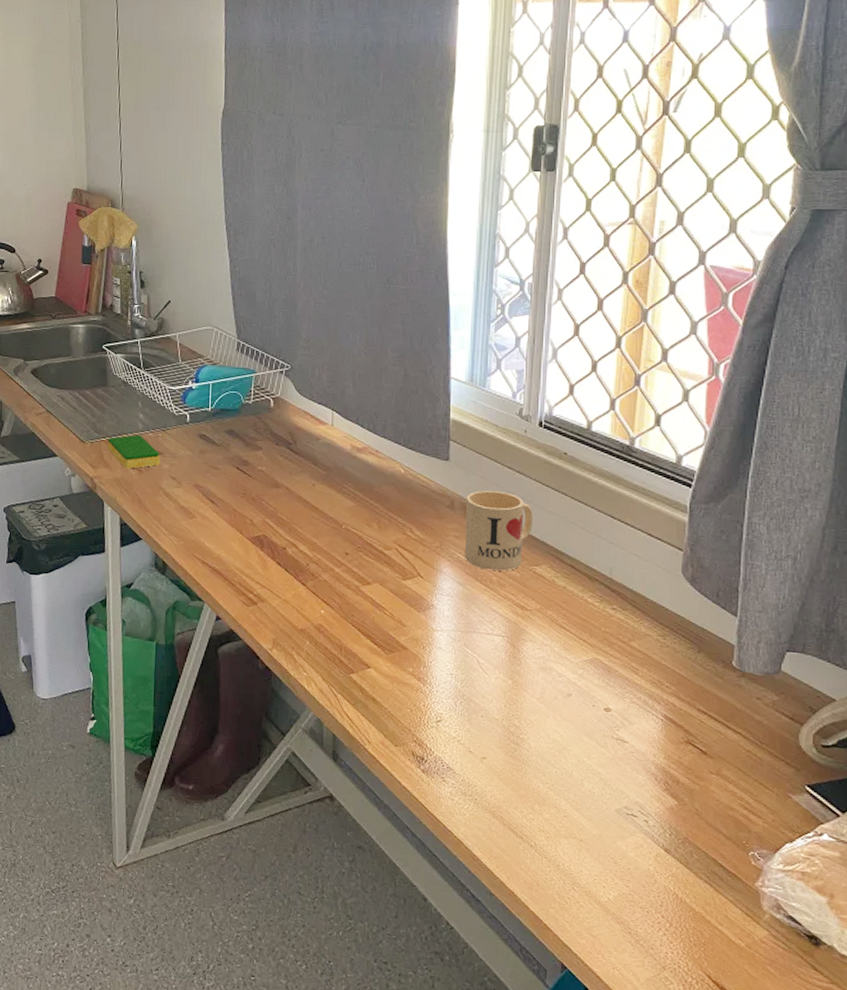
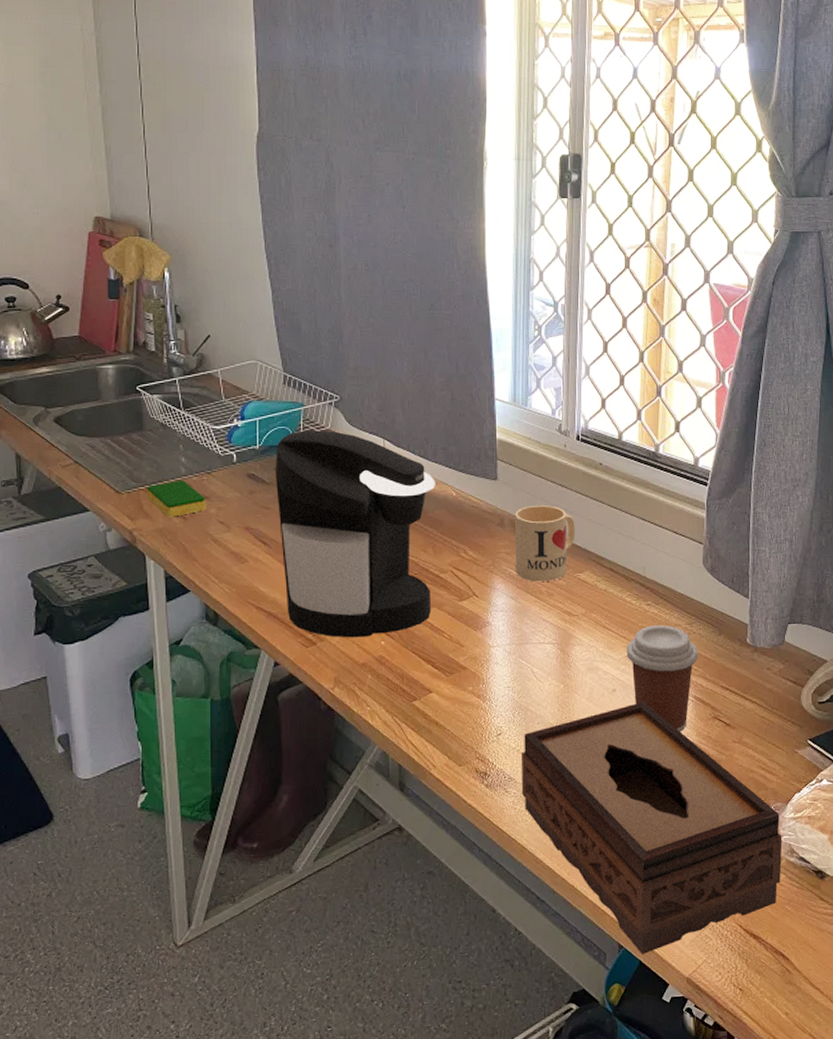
coffee maker: none [225,396,384,604] -> present [275,430,436,638]
tissue box: none [461,711,767,981] -> present [522,701,782,954]
coffee cup: none [585,631,672,752] -> present [626,625,699,732]

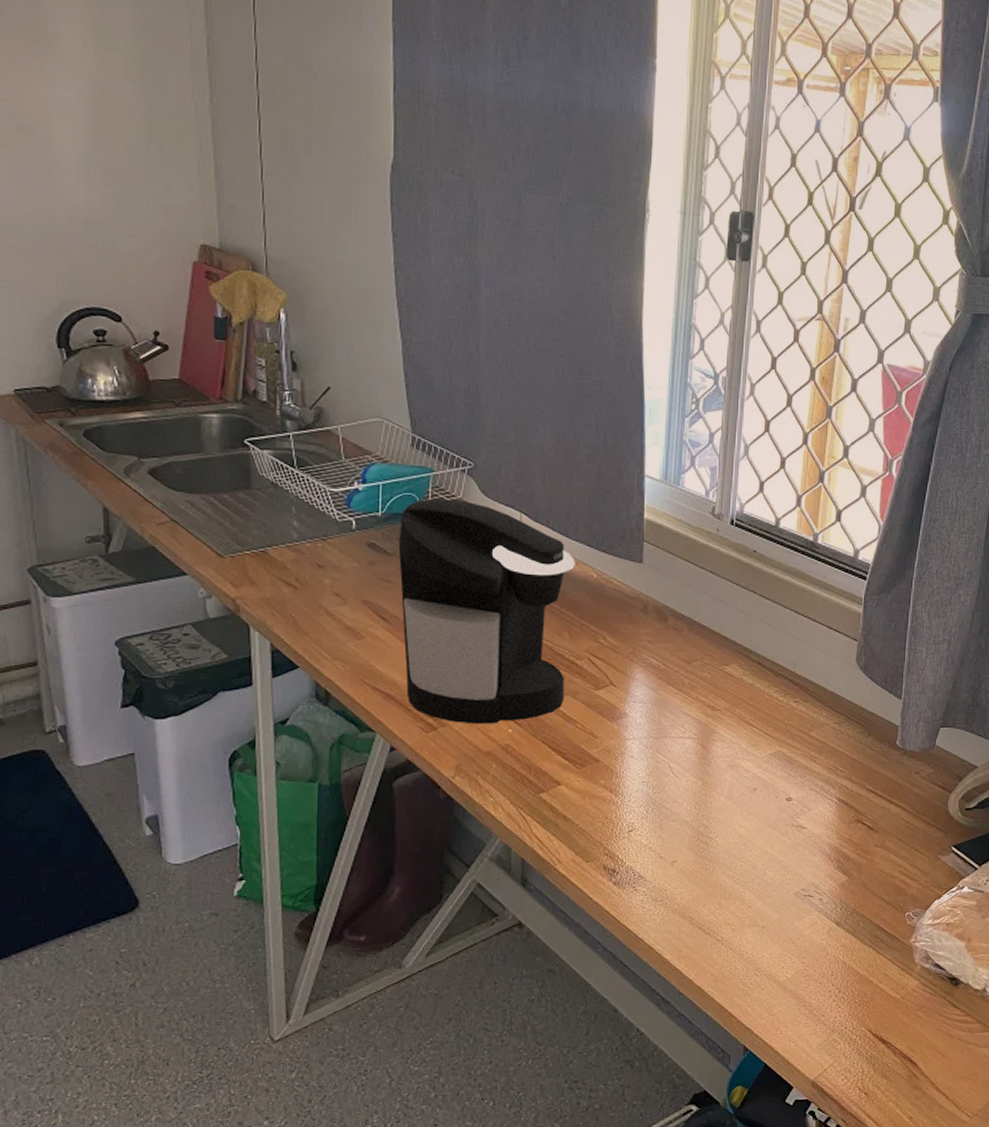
dish sponge: present [147,479,206,517] -> none [253,545,320,586]
mug: present [514,505,575,582] -> none [657,592,724,673]
tissue box: present [522,701,782,954] -> none [652,801,919,1057]
coffee cup: present [626,625,699,732] -> none [769,723,845,835]

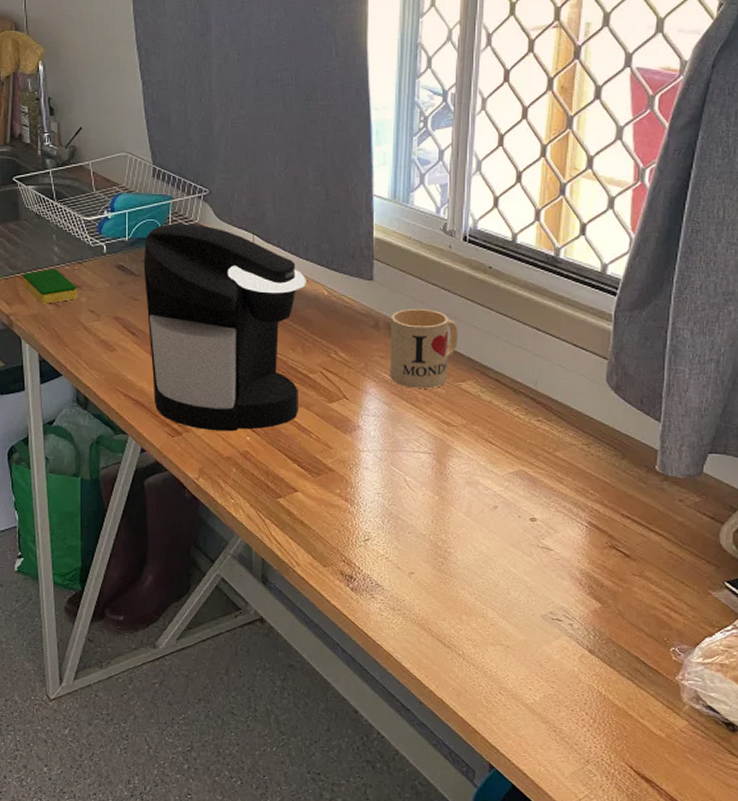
dish sponge: none [253,545,320,586] -> present [22,268,77,304]
mug: none [657,592,724,673] -> present [389,309,458,389]

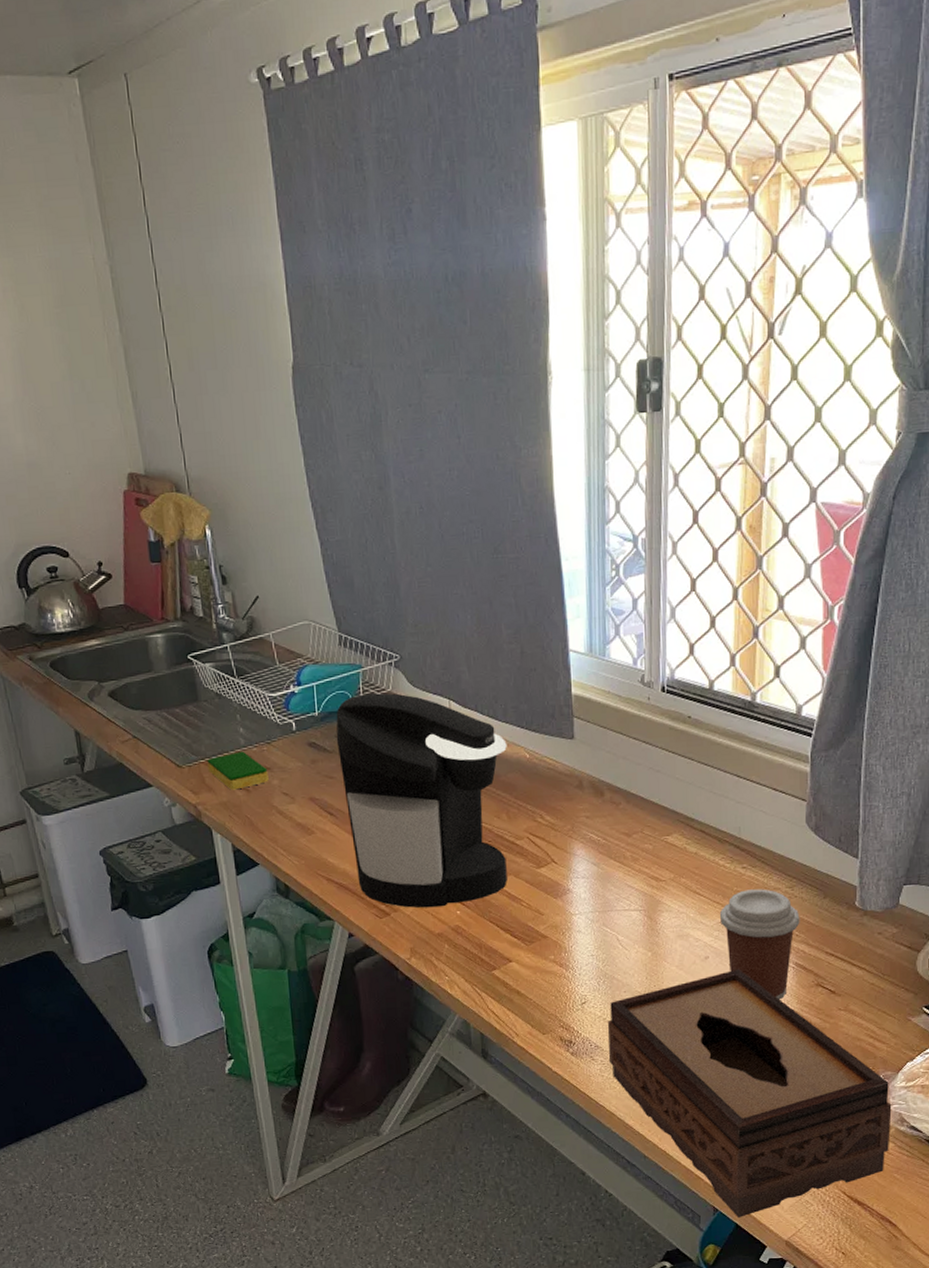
mug: present [389,309,458,389] -> none [594,764,662,846]
tissue box: none [390,521,687,778] -> present [608,968,892,1218]
coffee cup: none [511,443,596,558] -> present [719,889,800,1000]

